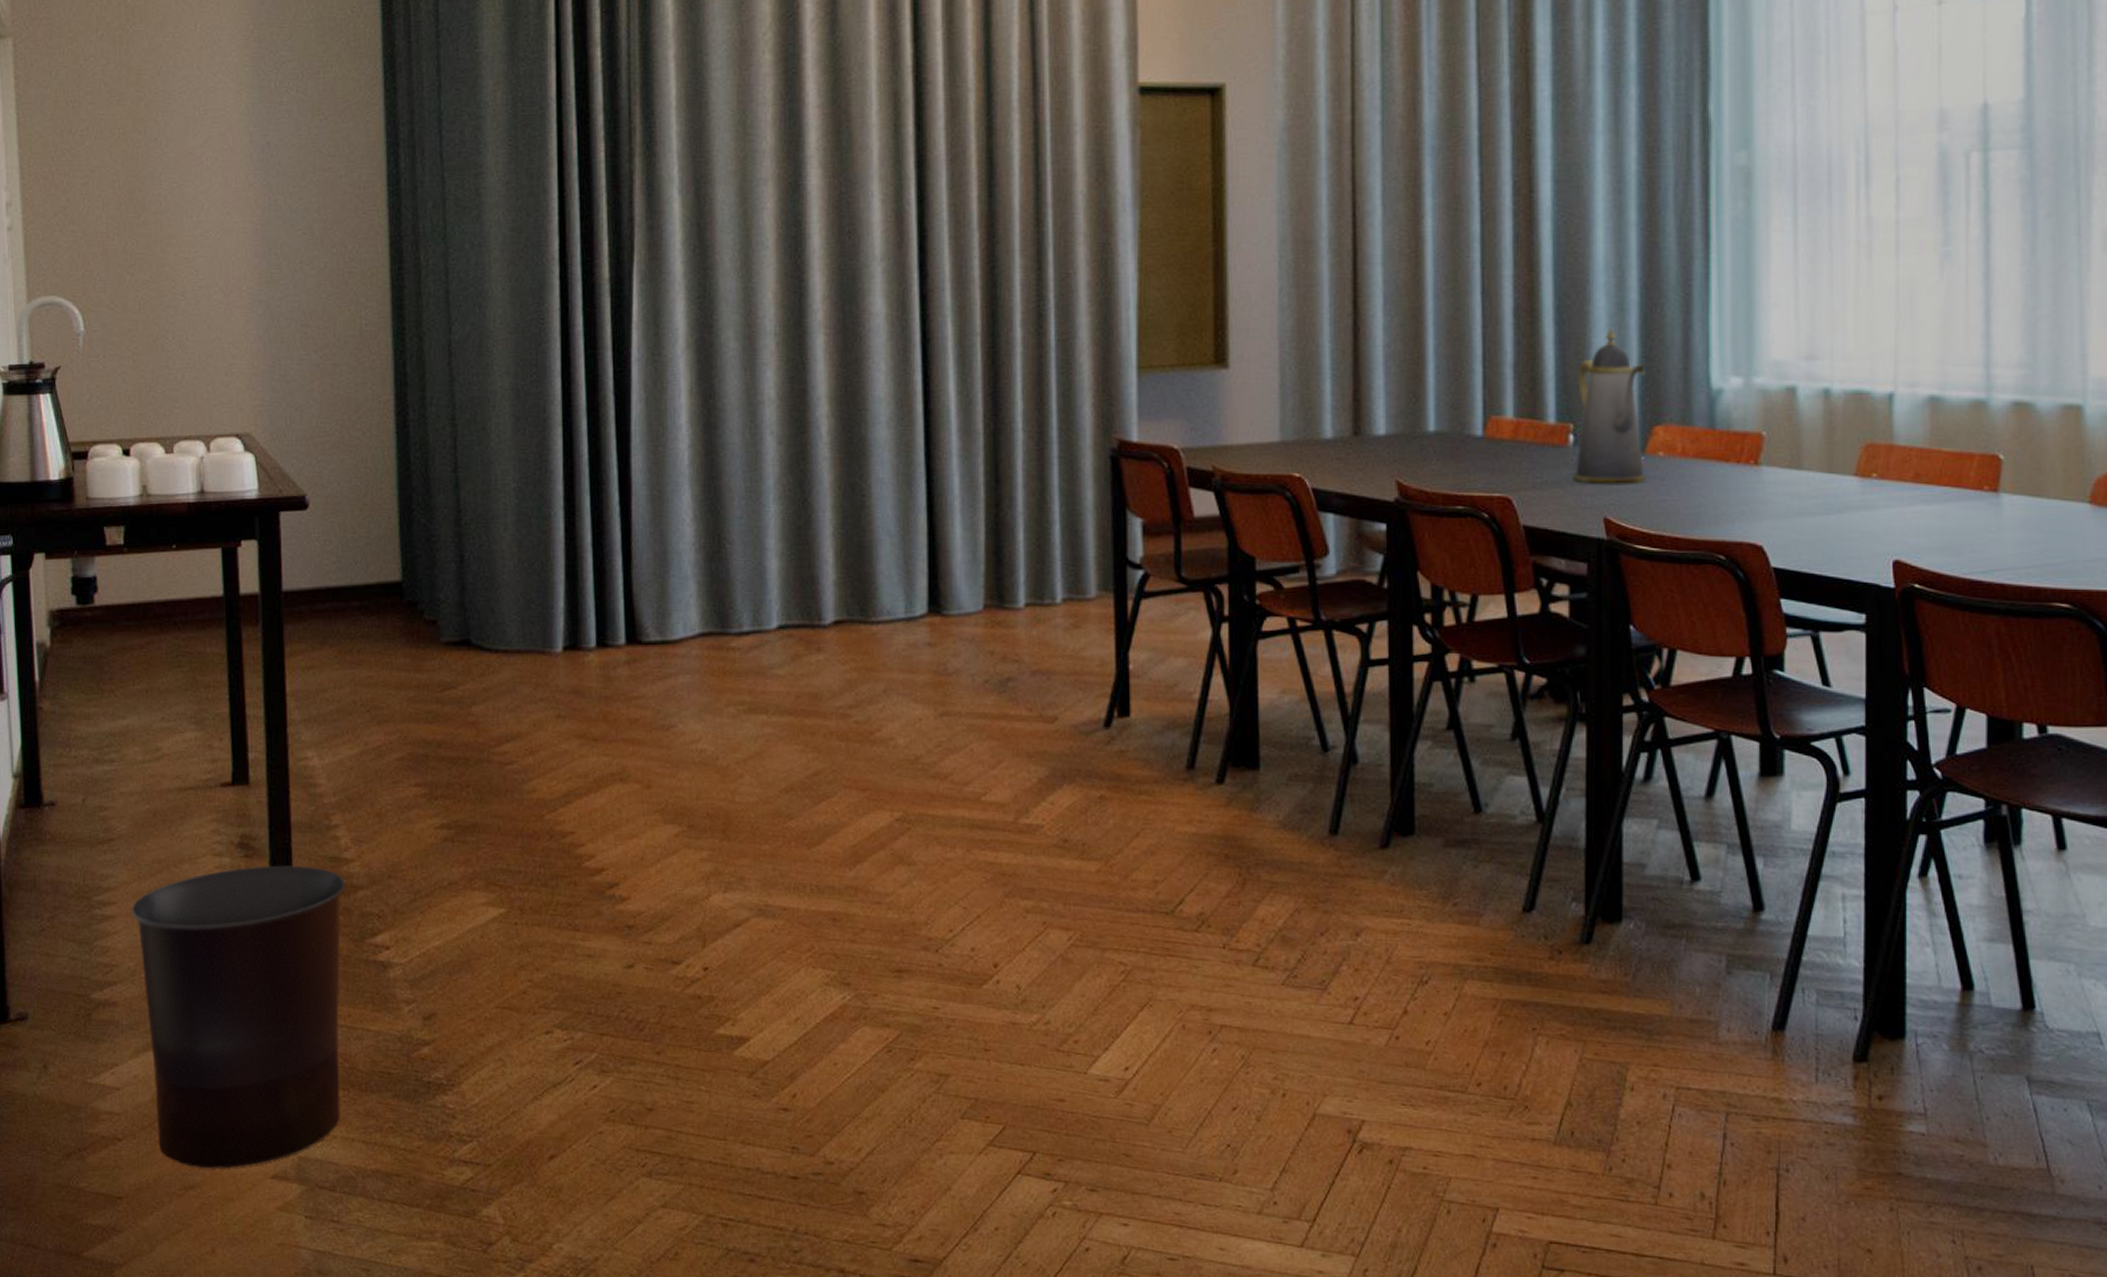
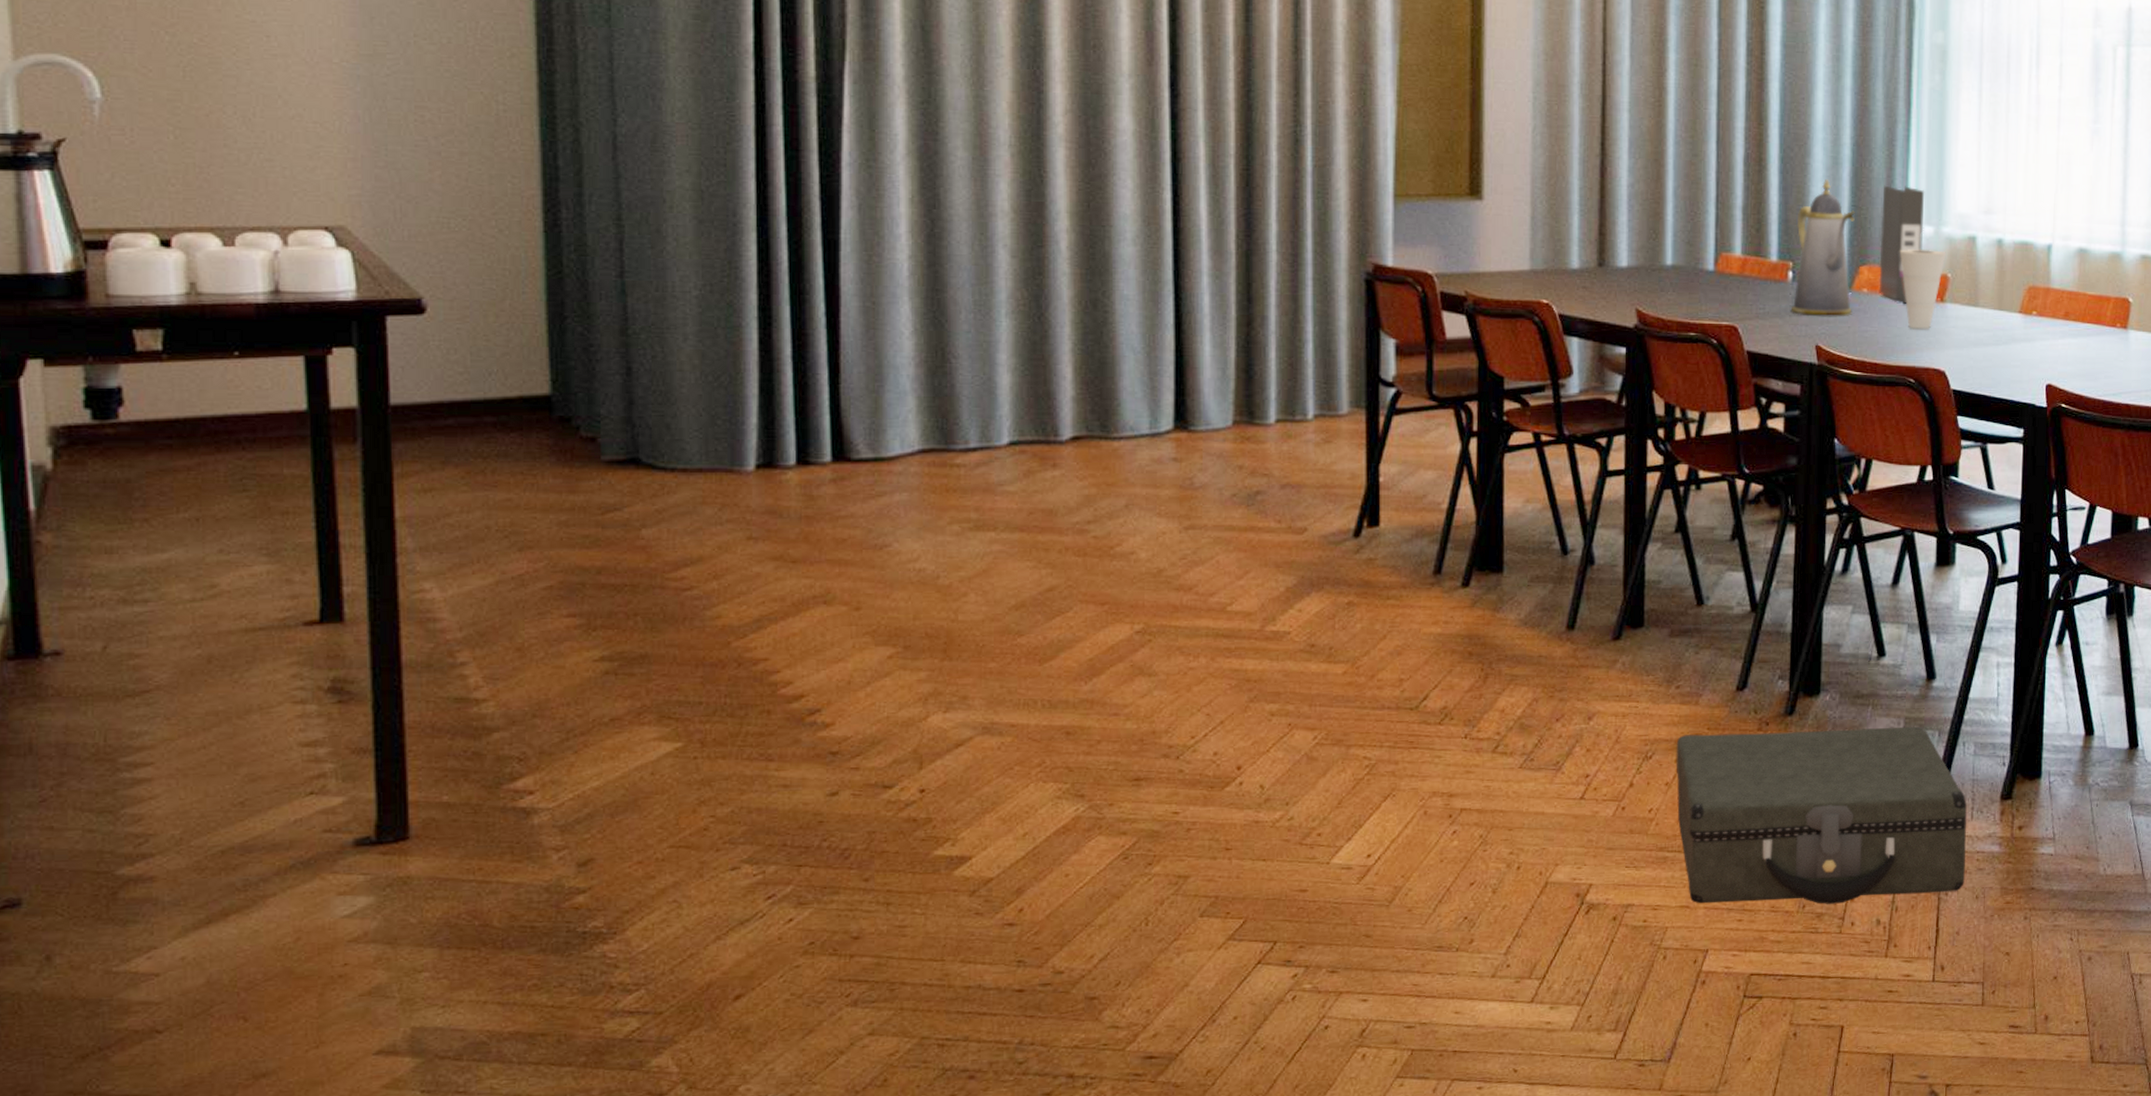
waste bin: present [132,865,347,1169] -> none [177,709,477,1053]
briefcase: none [1455,959,1811,1170] -> present [1675,726,1967,904]
binder: none [1677,331,1731,468] -> present [1878,185,1925,304]
cup: none [1701,403,1759,500] -> present [1899,249,1946,331]

